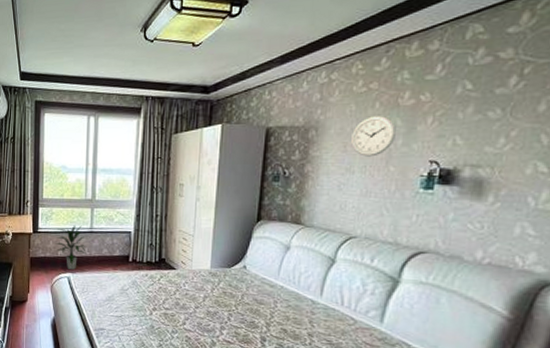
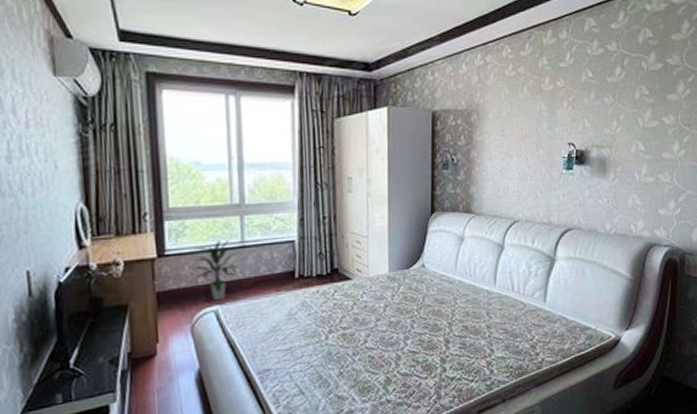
wall clock: present [351,116,396,157] -> none [508,100,541,140]

